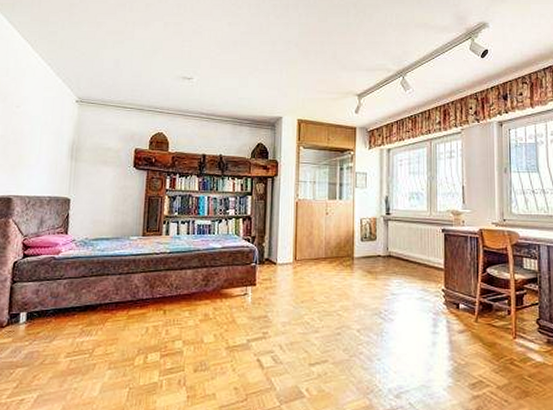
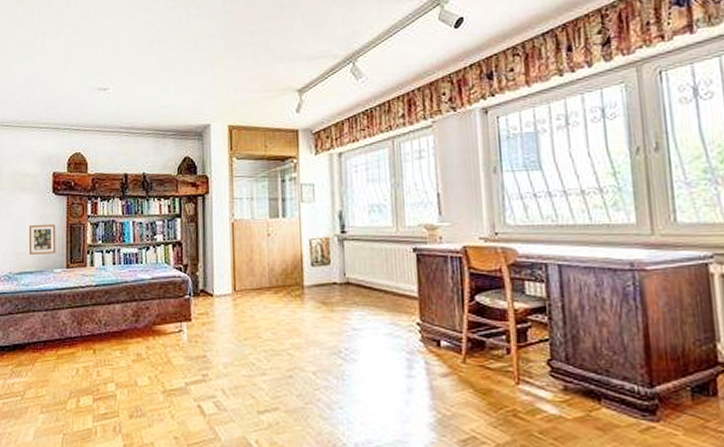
picture frame: none [106,196,135,223] -> present [28,225,56,254]

